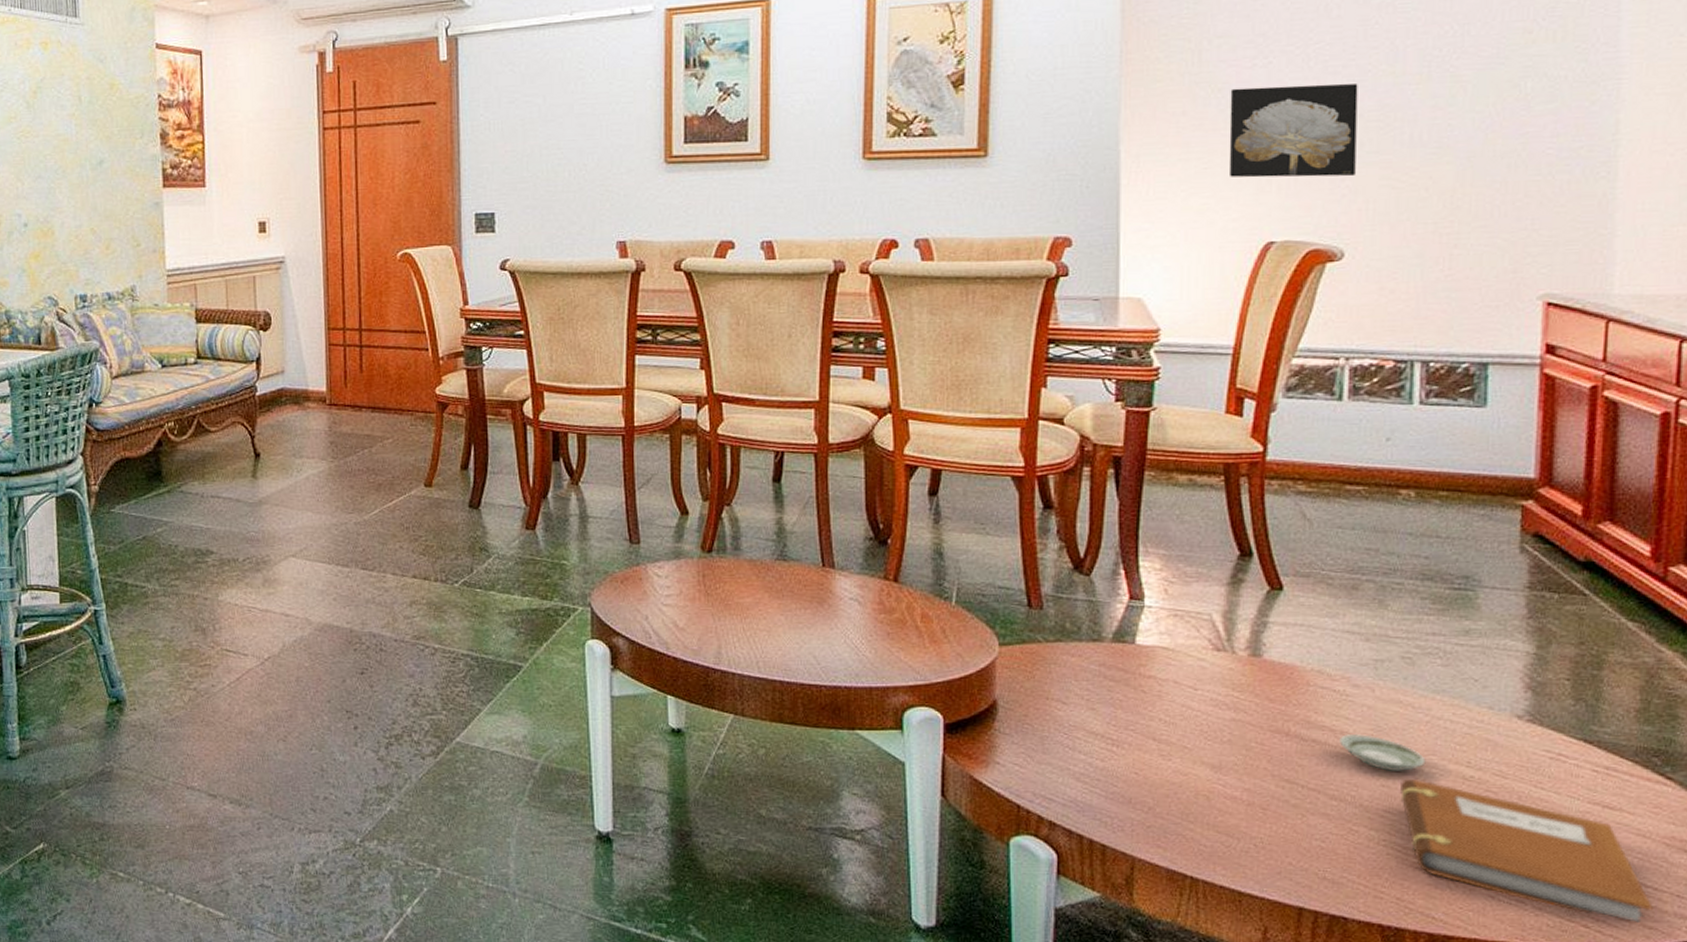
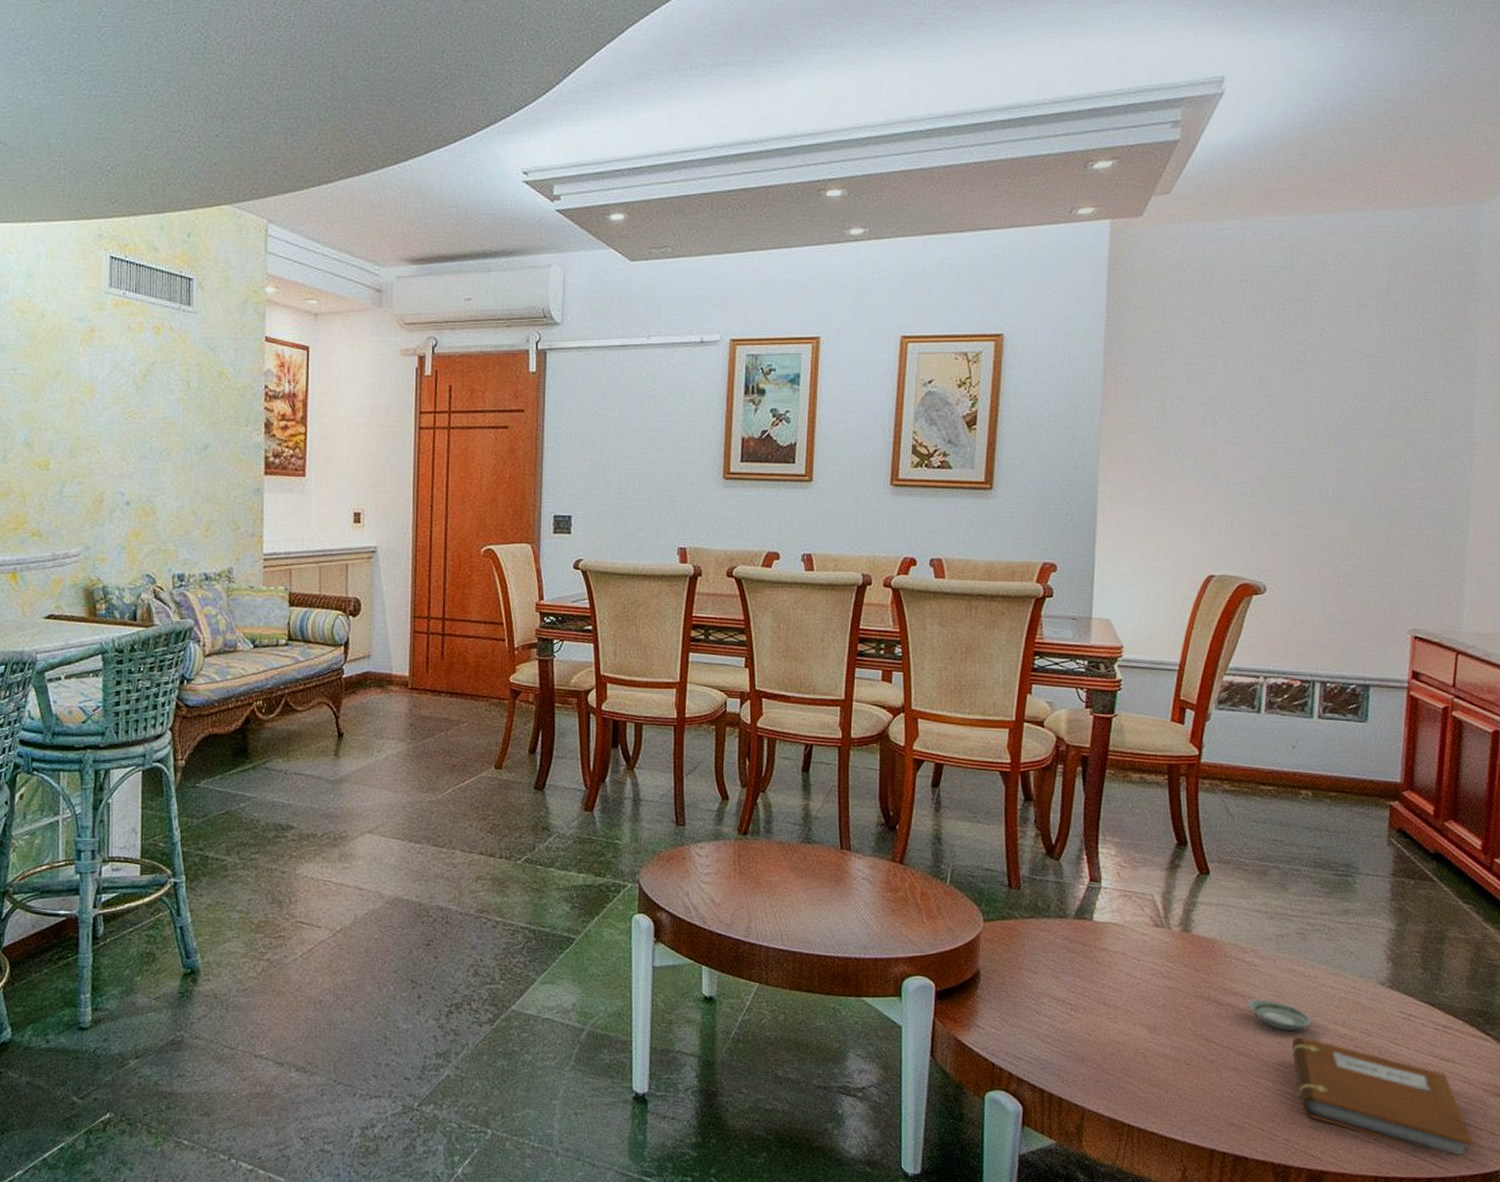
wall art: present [1228,83,1358,178] -> none [1181,443,1282,523]

